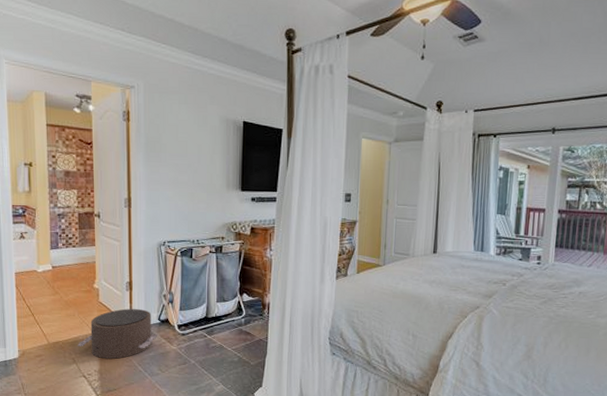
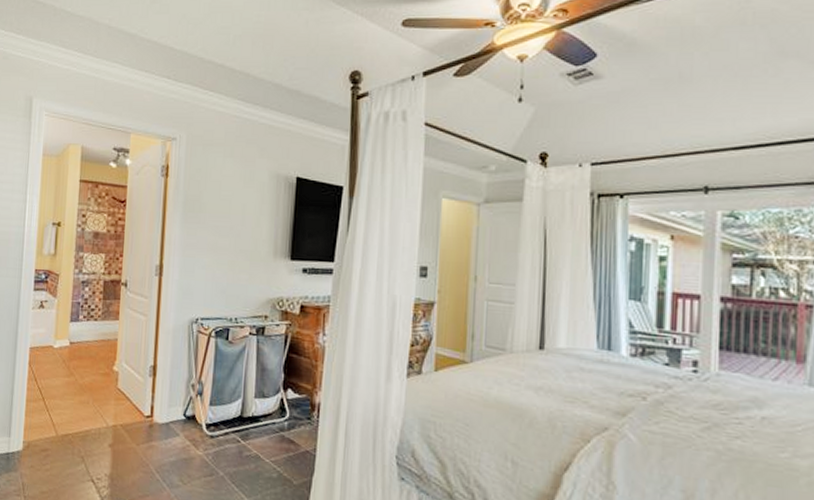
pouf: present [78,309,158,359] -> none [89,398,182,462]

